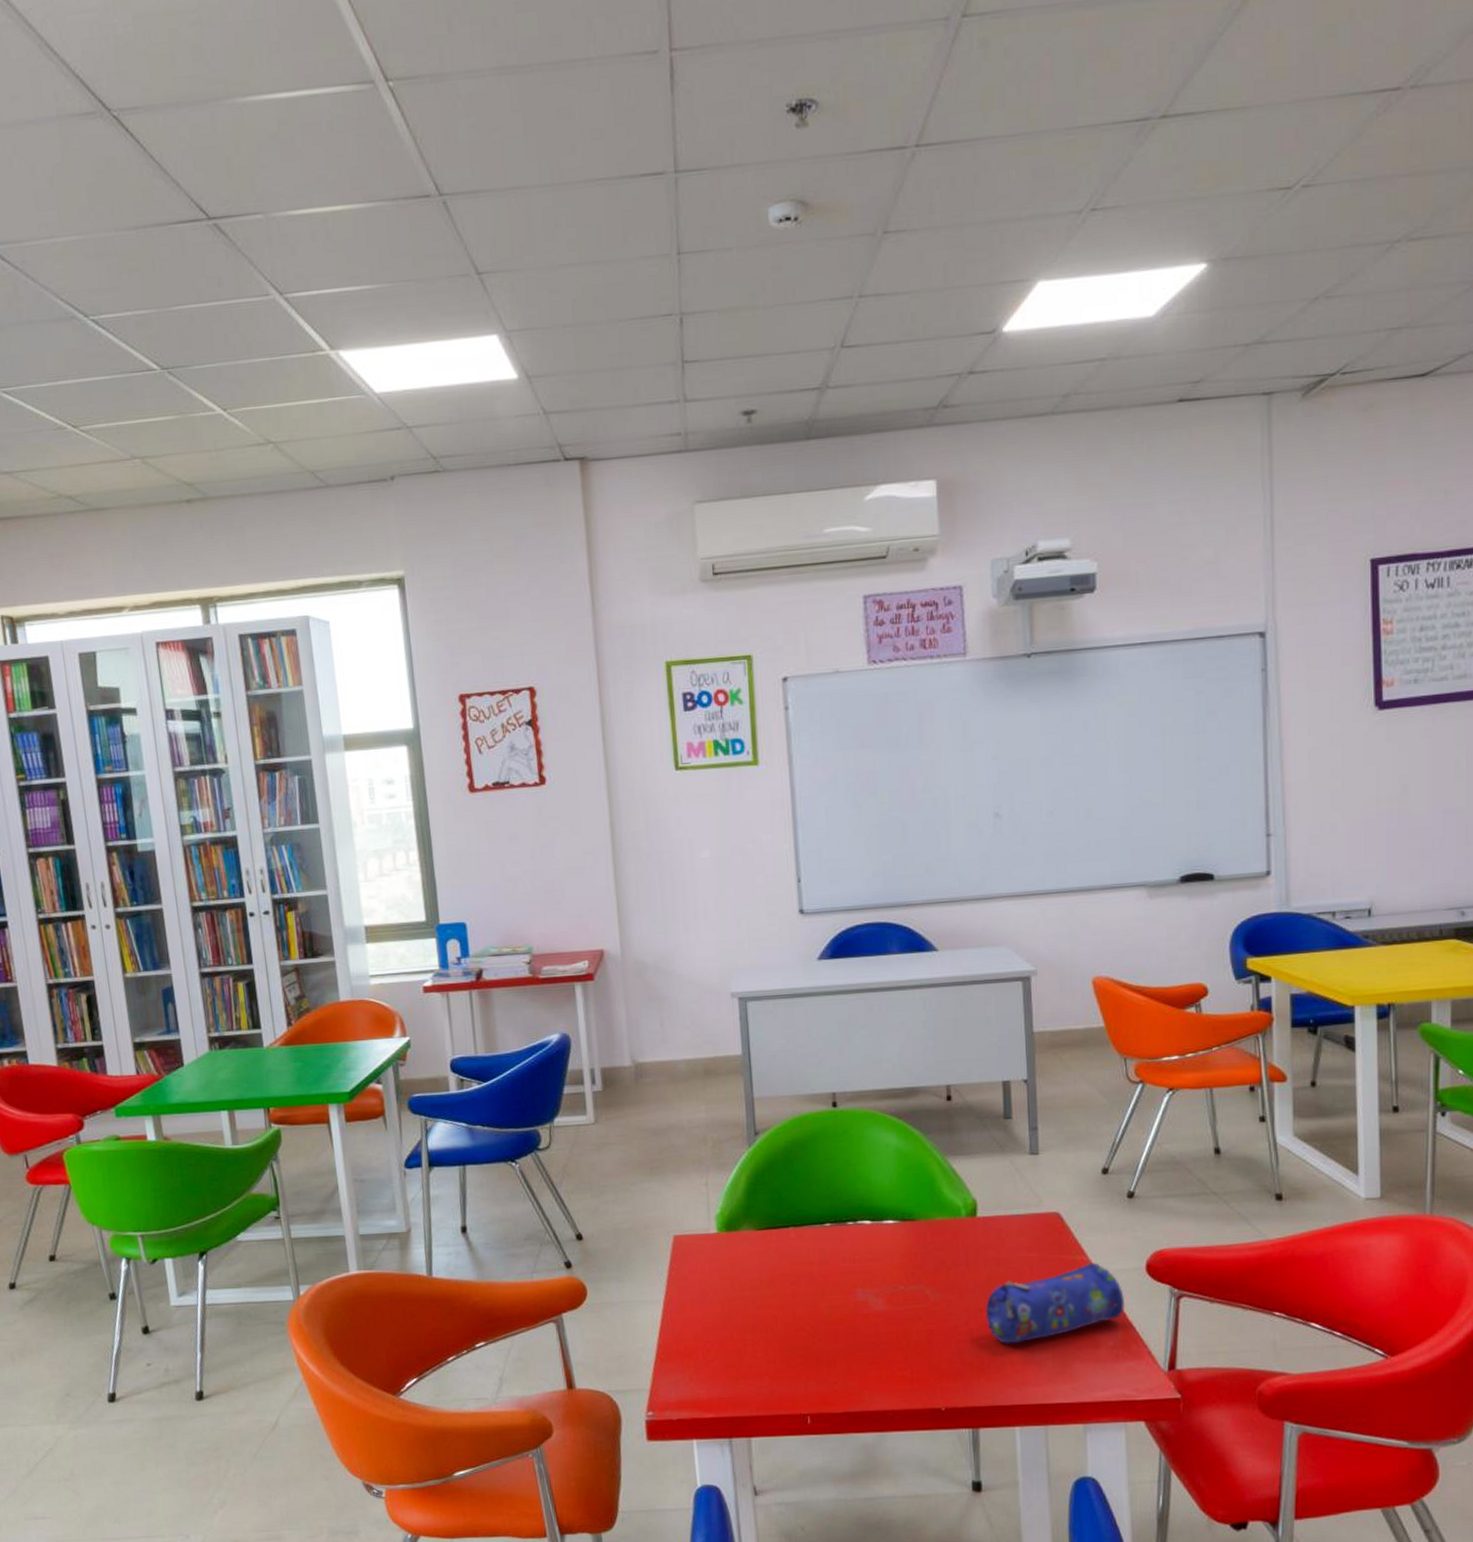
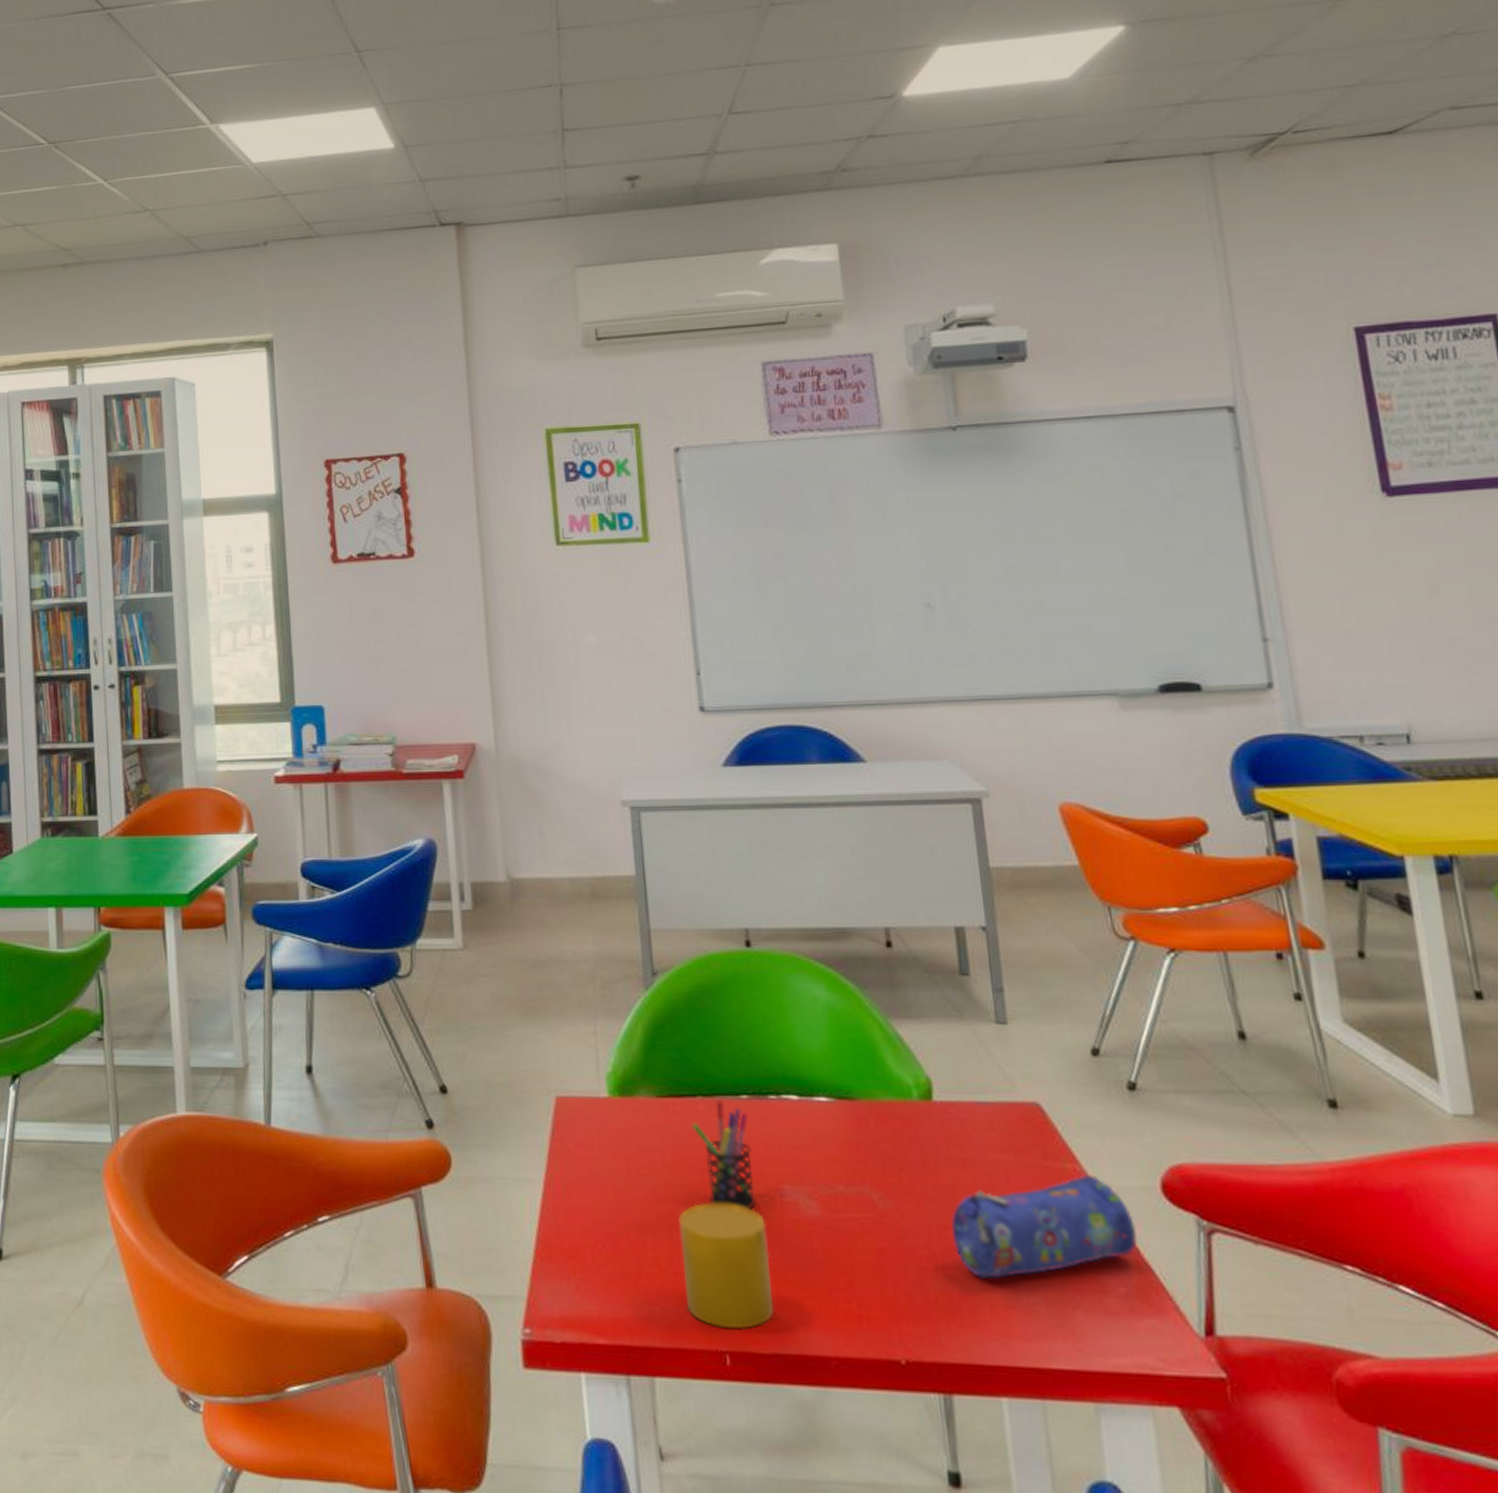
cup: none [773,1305,845,1398] -> present [679,1202,773,1330]
pen holder: none [785,1229,834,1310] -> present [692,1100,756,1210]

